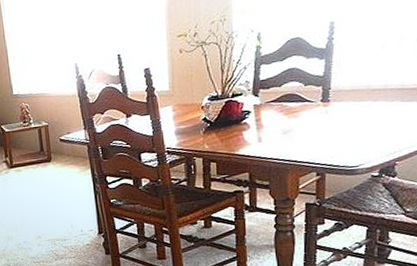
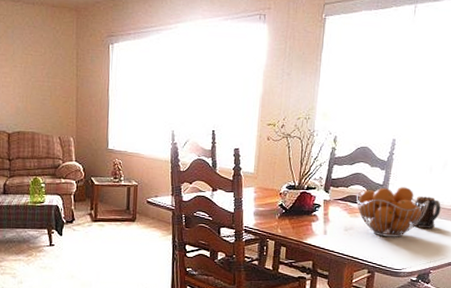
fruit basket: none [293,73,386,134] -> present [356,187,430,237]
mug: none [364,78,402,117] -> present [411,196,441,229]

